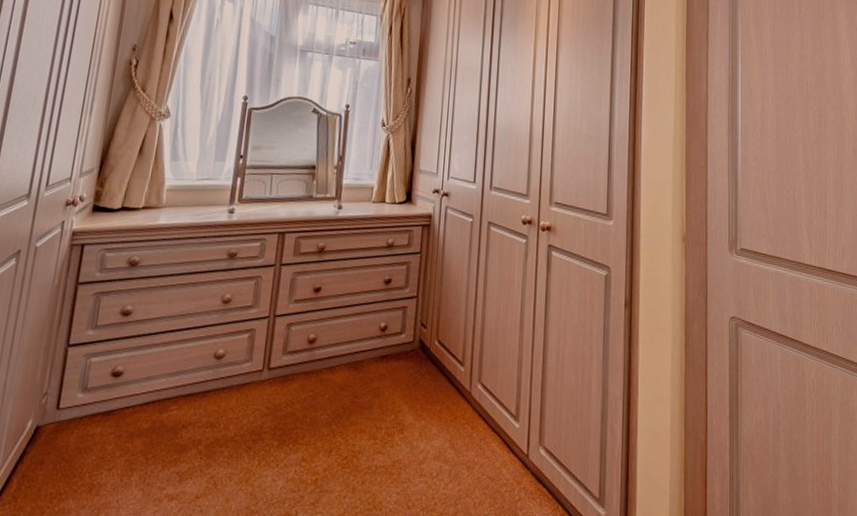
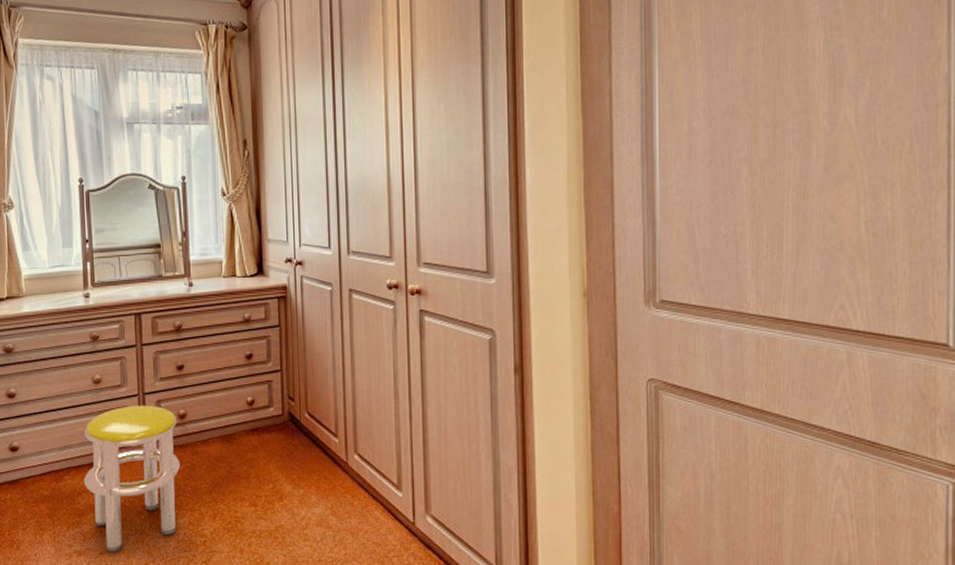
stool: none [191,327,306,496] -> present [83,405,181,553]

